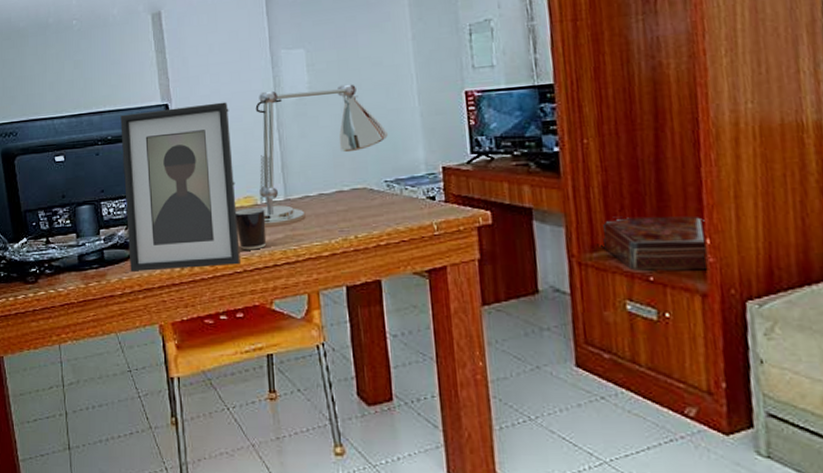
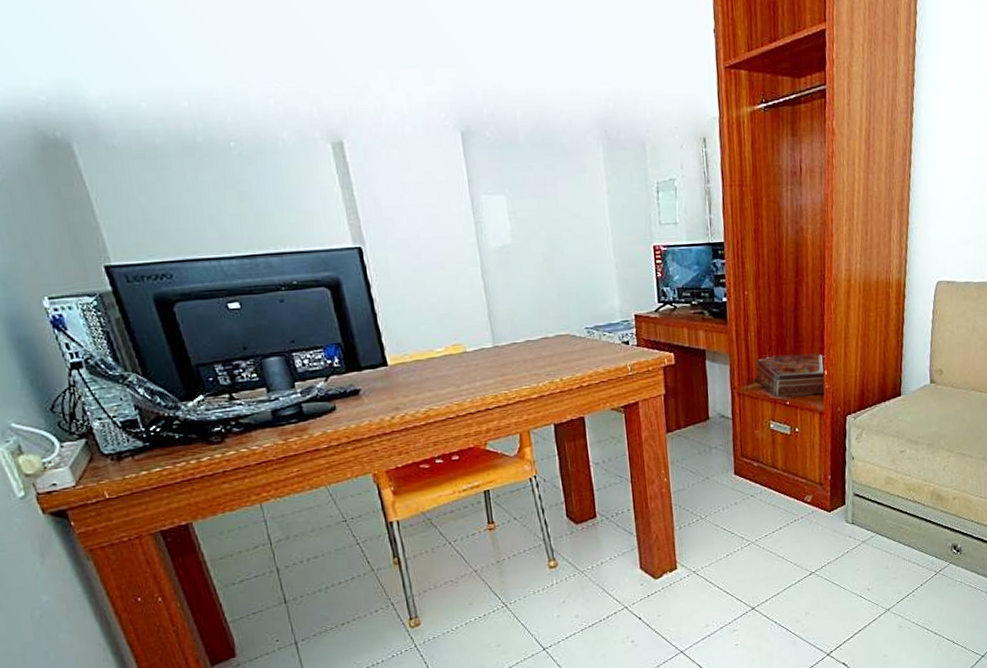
picture frame: present [120,102,241,272] -> none [305,247,453,424]
mug: present [235,207,267,251] -> none [444,354,478,397]
desk lamp: present [255,84,389,227] -> none [458,234,588,374]

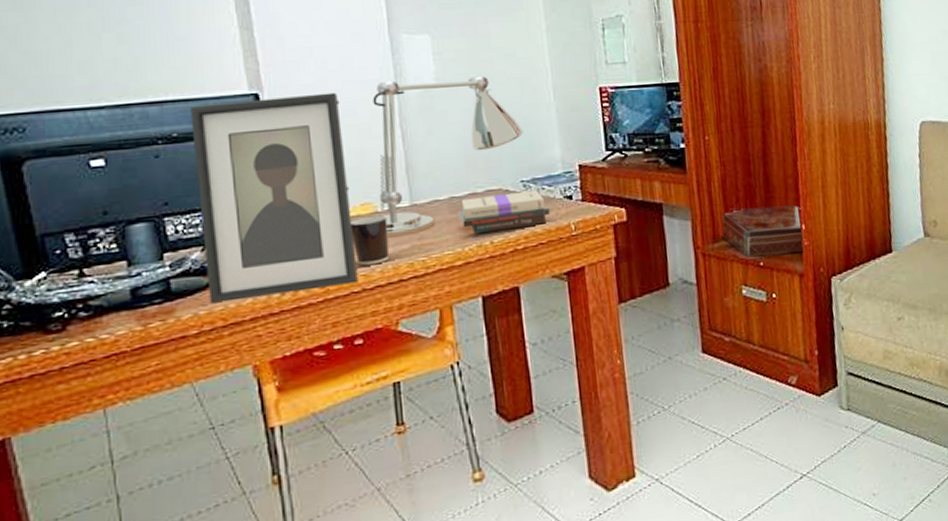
picture frame: none [305,247,453,424] -> present [190,92,358,304]
mug: none [444,354,478,397] -> present [350,215,390,266]
desk lamp: none [458,234,588,374] -> present [372,76,524,238]
books: none [532,336,610,373] -> present [457,190,550,235]

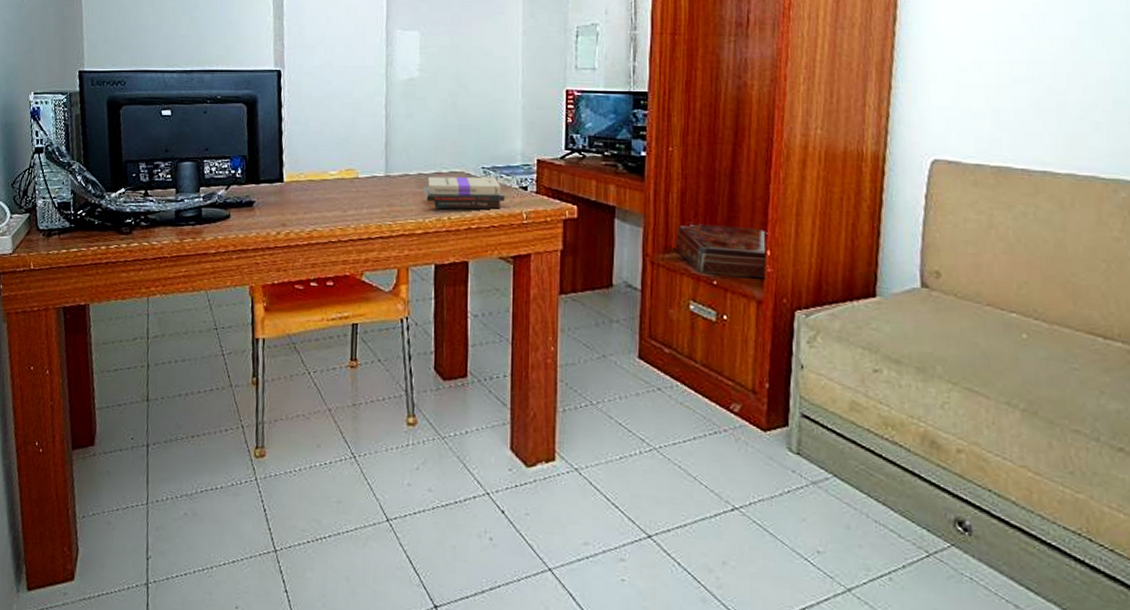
picture frame: present [190,92,358,304] -> none [226,74,340,235]
mug: present [350,215,390,266] -> none [335,180,365,222]
desk lamp: present [372,76,524,238] -> none [360,68,491,201]

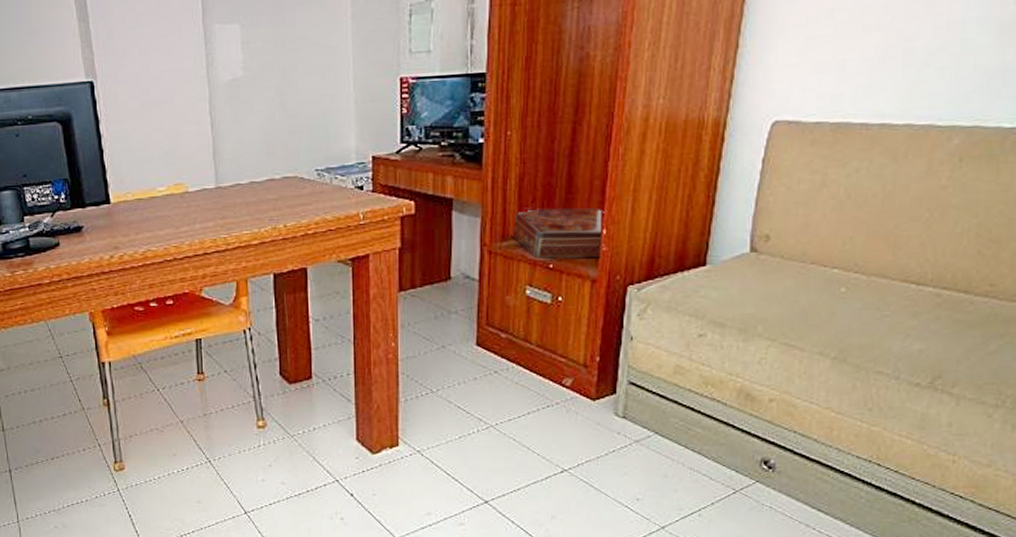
books: present [422,176,505,210] -> none [256,179,340,218]

